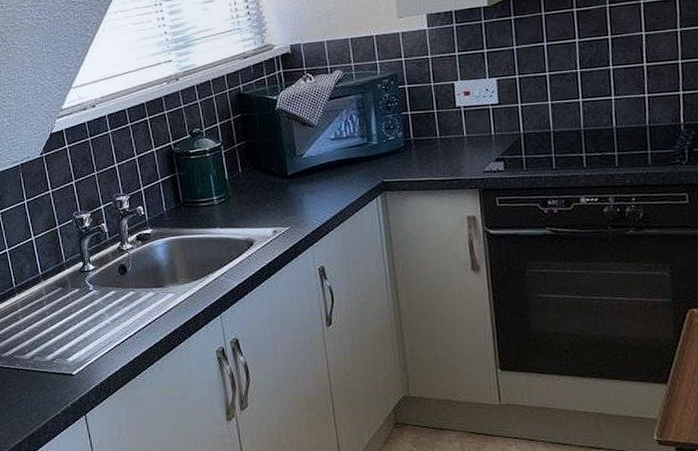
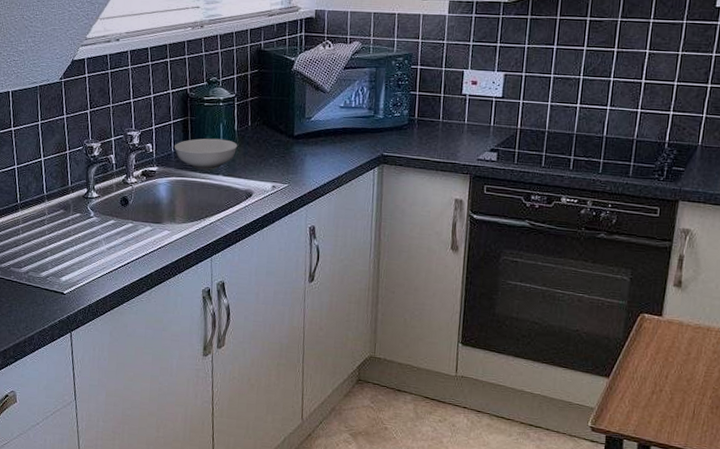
bowl: none [165,190,231,226] -> present [173,138,238,170]

